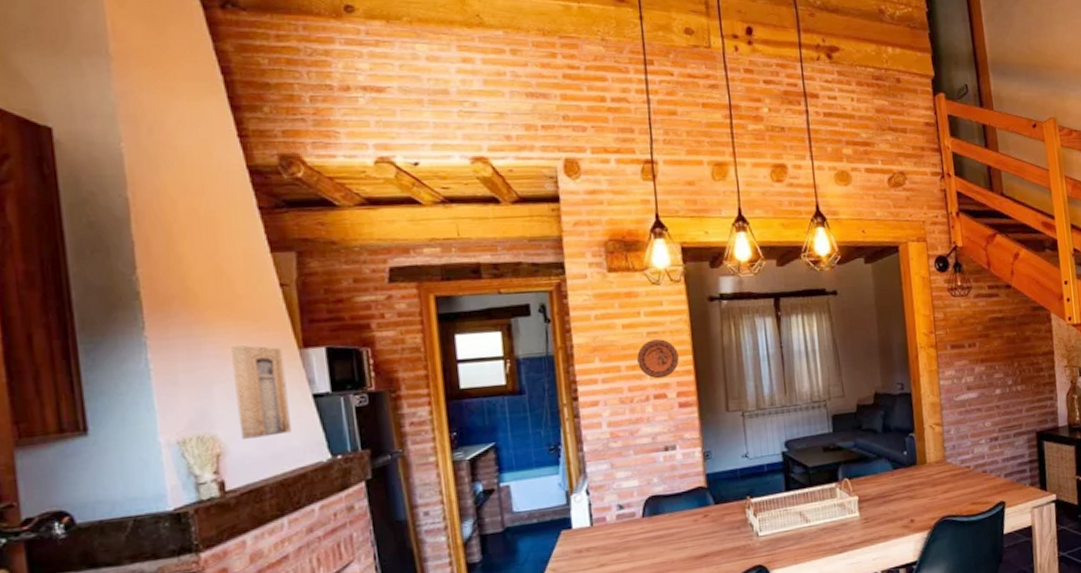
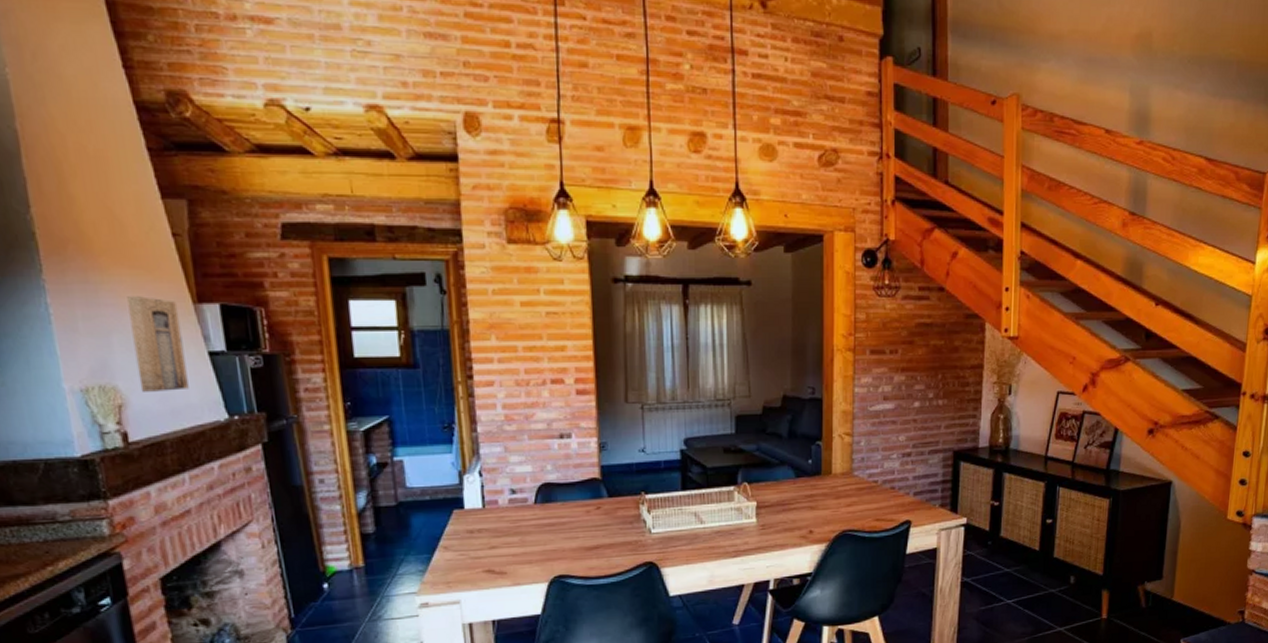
decorative plate: present [637,339,679,379] -> none [535,320,579,363]

